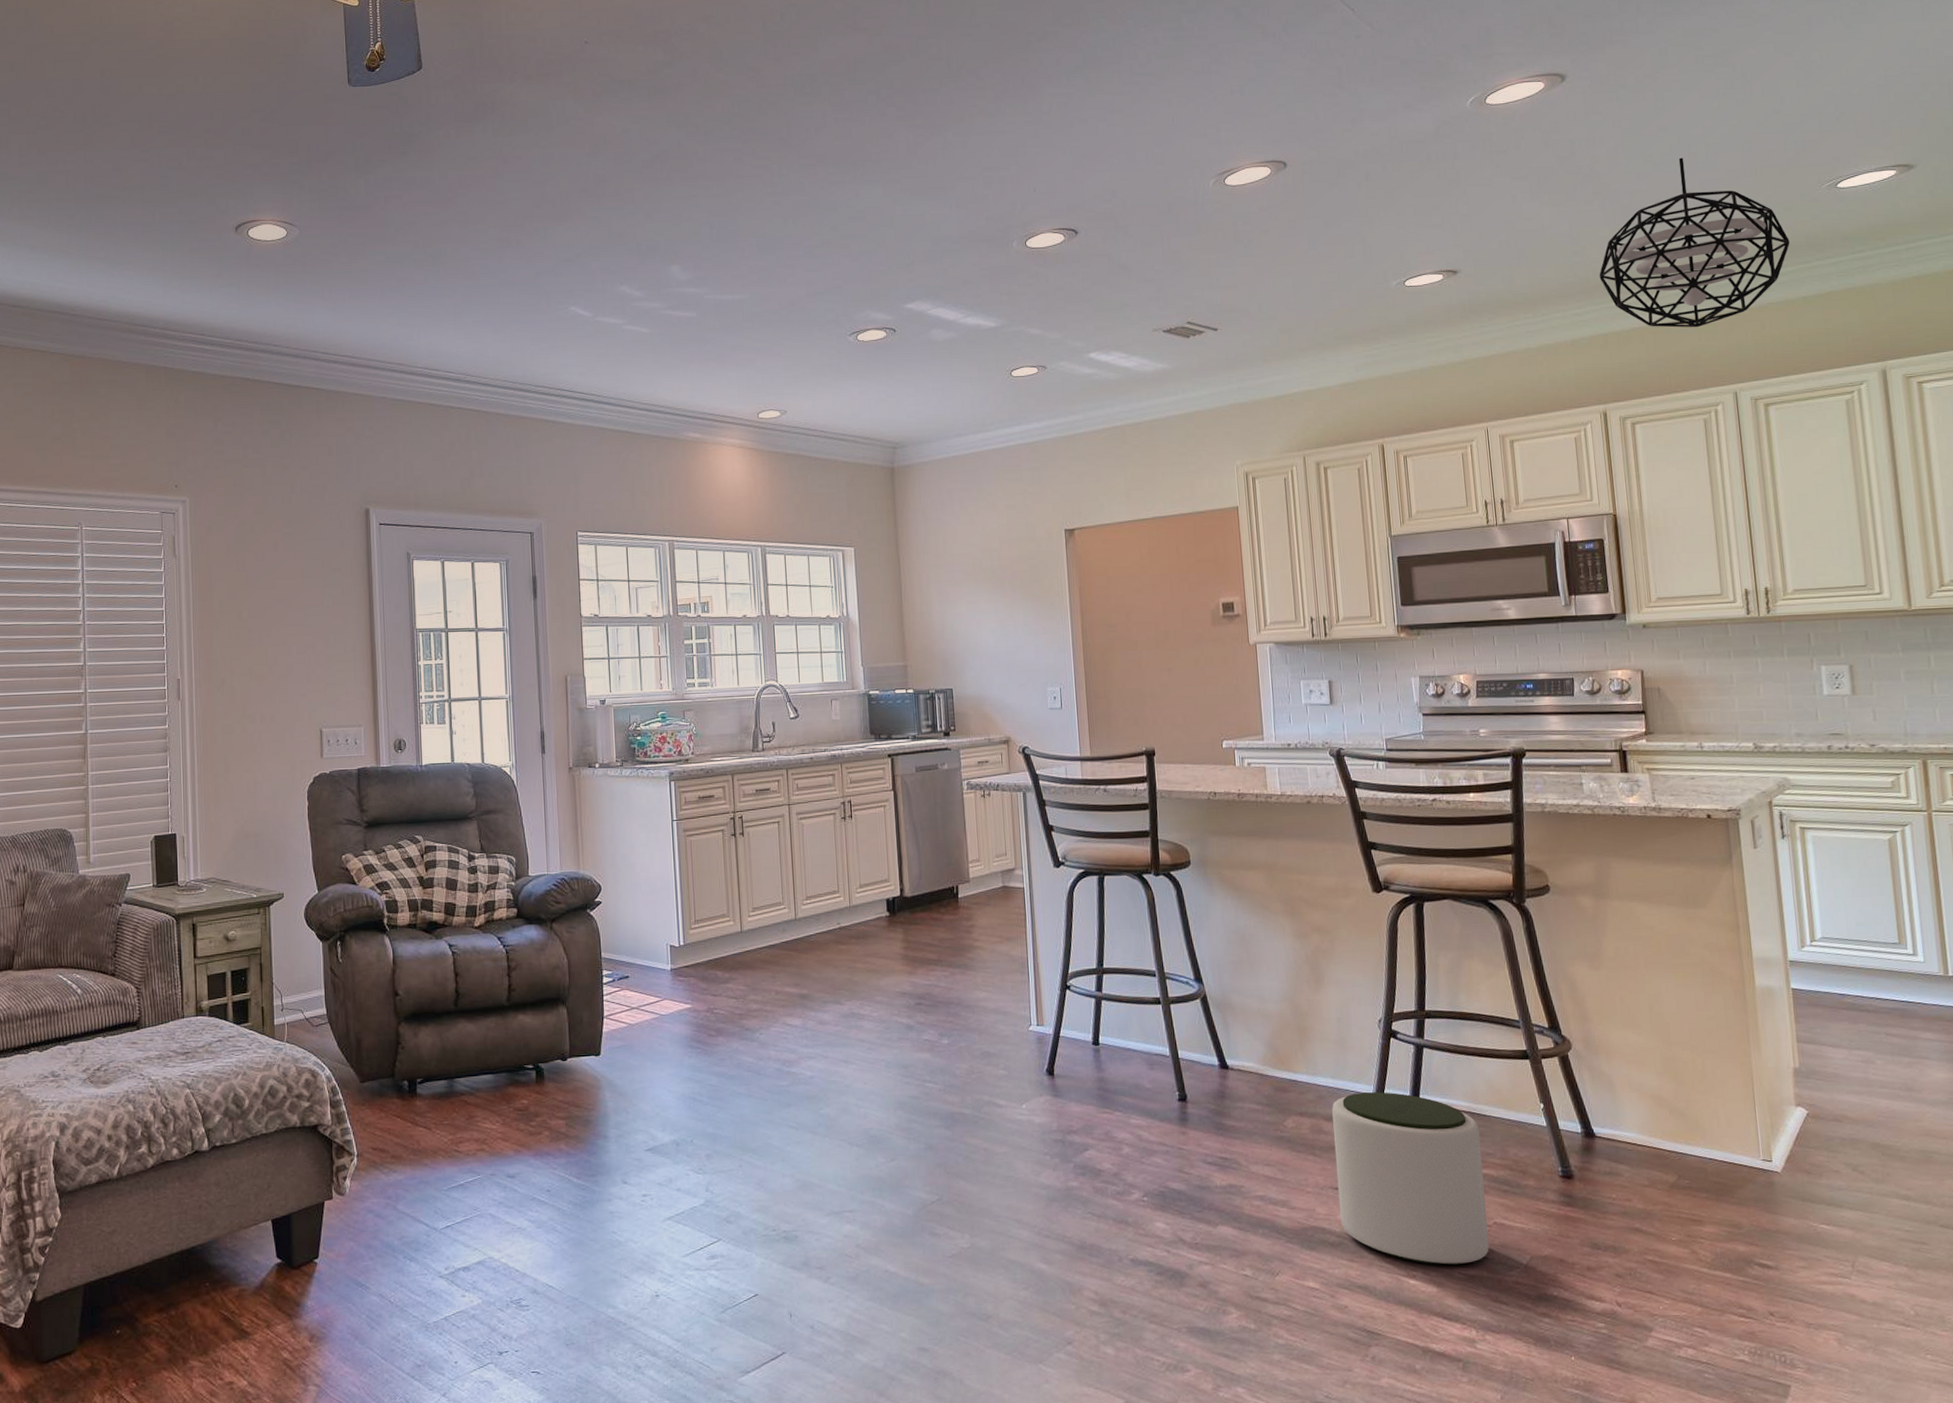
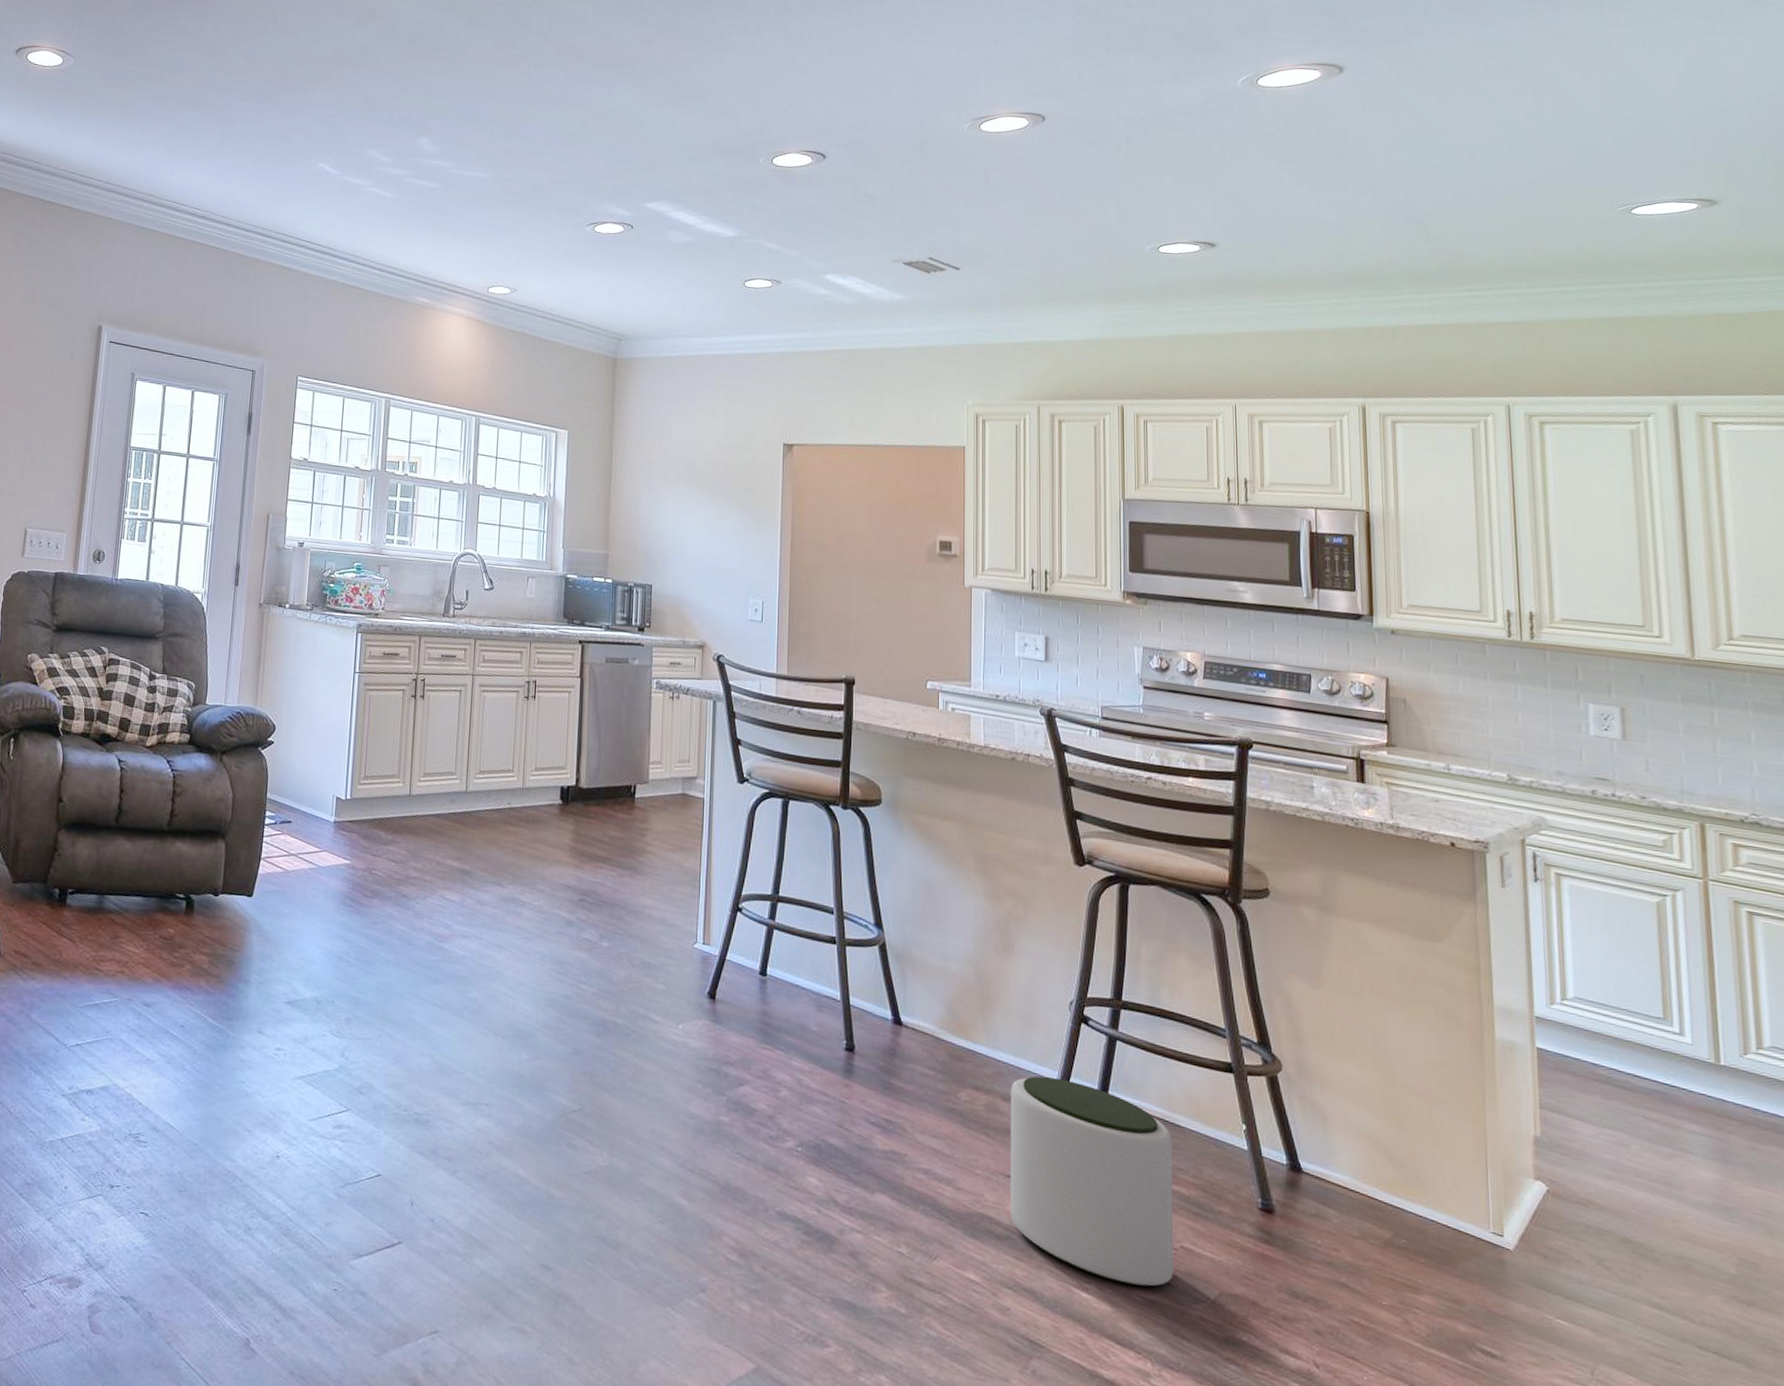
pendant light: present [1599,157,1790,328] -> none [1366,162,1577,335]

